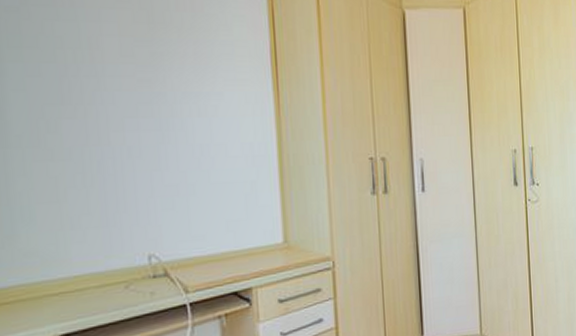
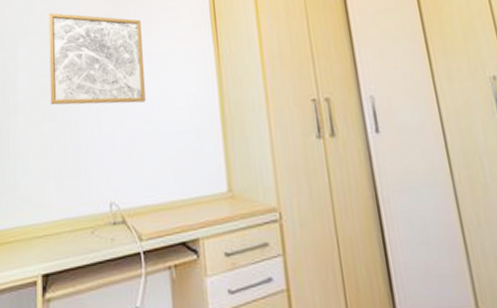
wall art: none [52,21,192,148] -> present [49,12,146,105]

